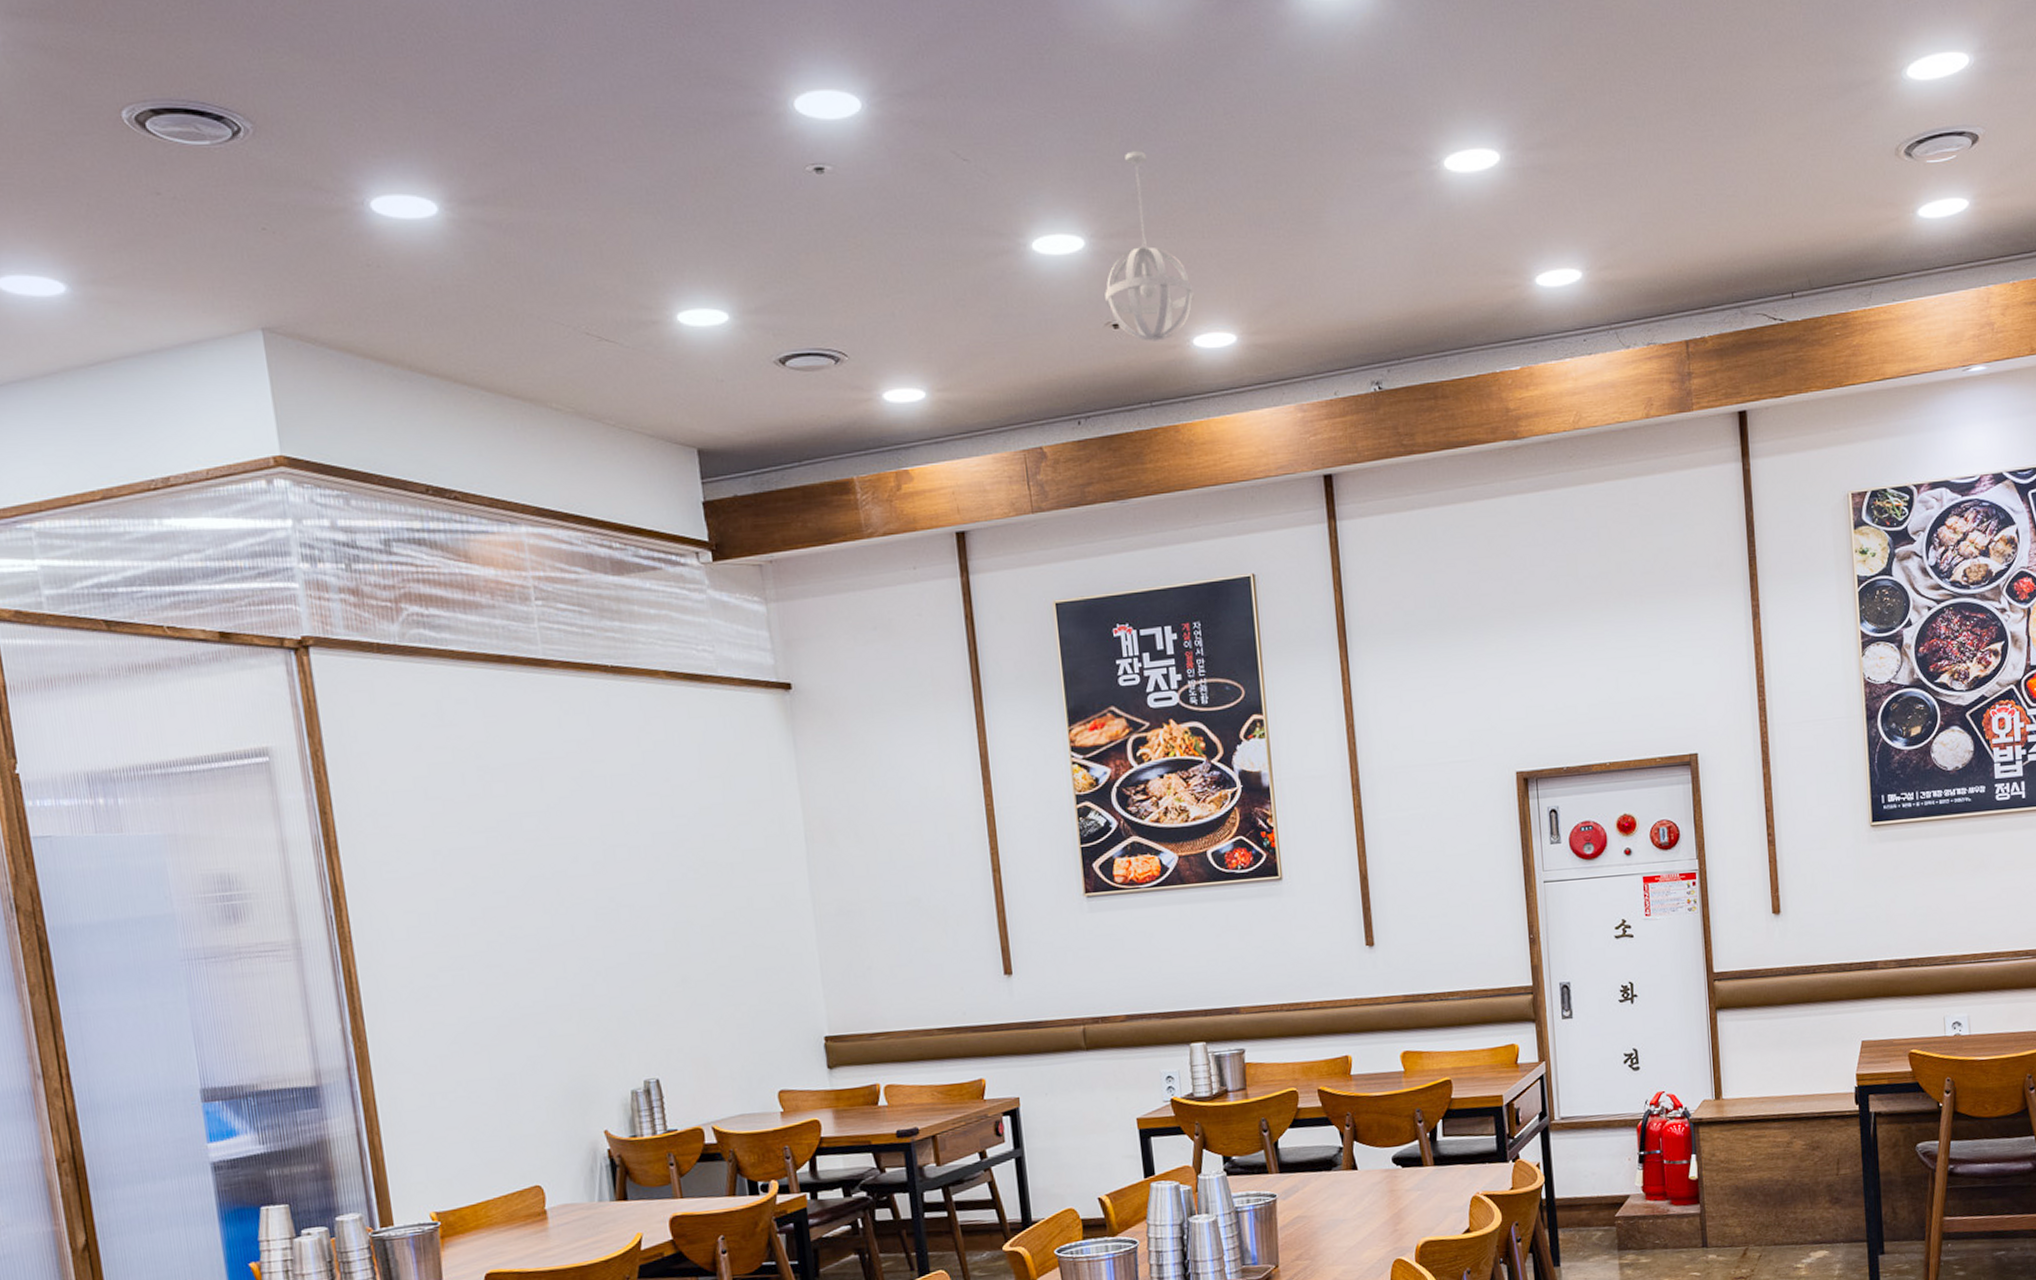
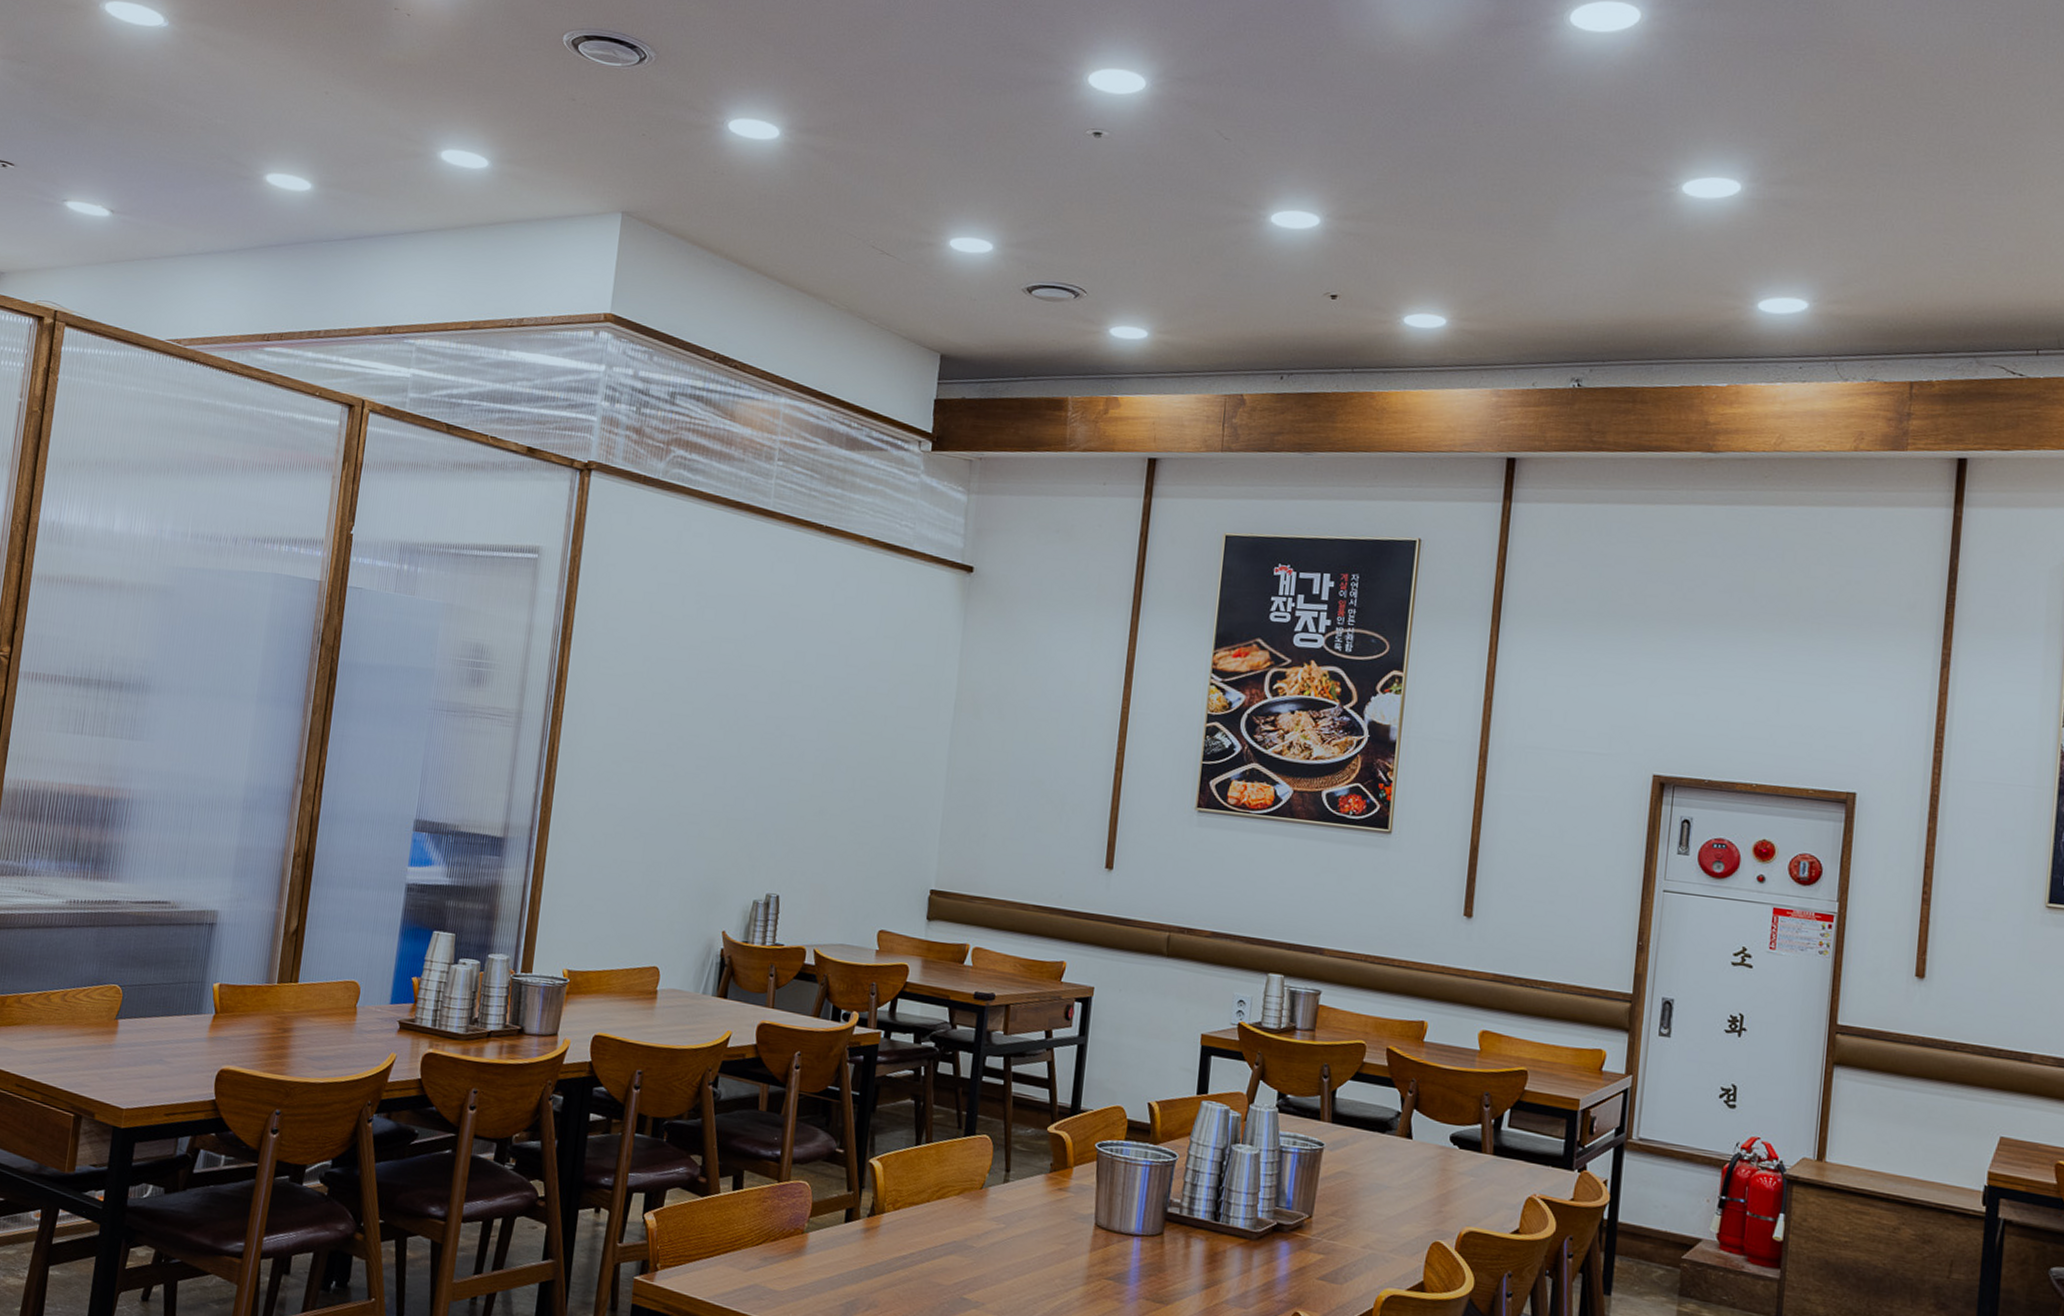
pendant light: present [1105,151,1194,341] -> none [1328,146,1414,315]

